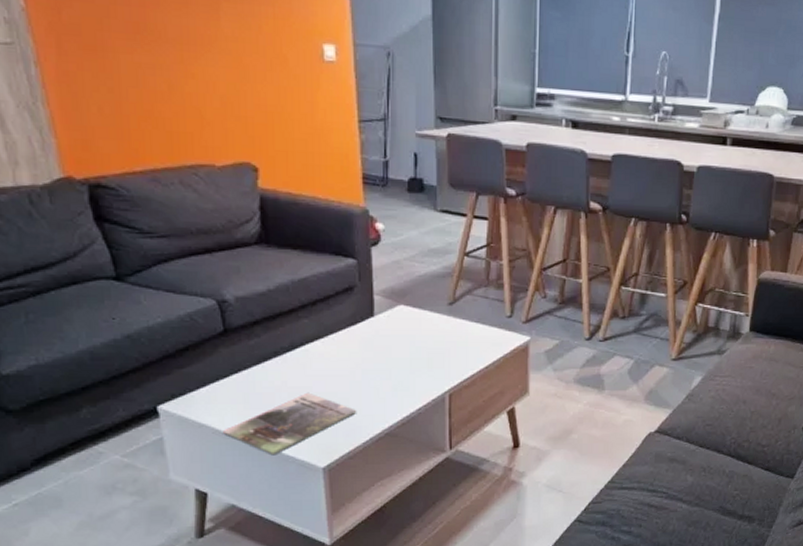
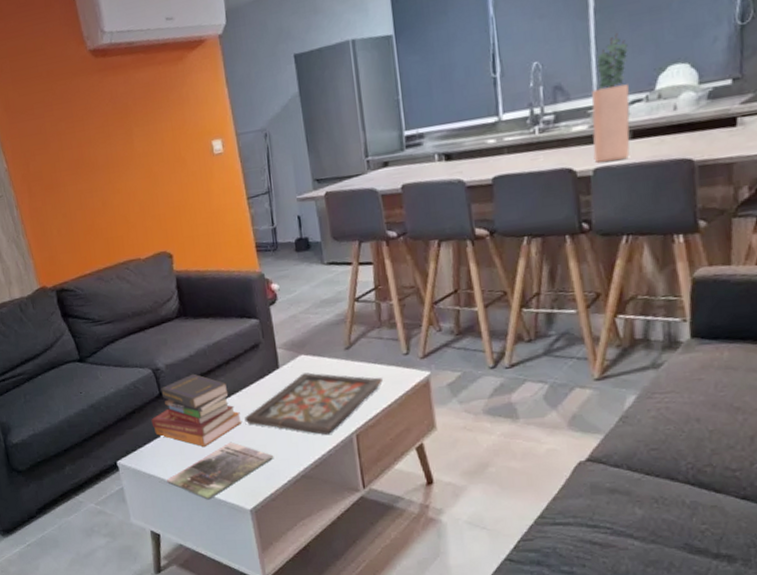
books: none [209,311,325,395] -> present [151,373,242,447]
decorative tray: none [328,325,484,391] -> present [244,372,384,434]
vase: none [699,44,740,163] -> present [591,33,630,163]

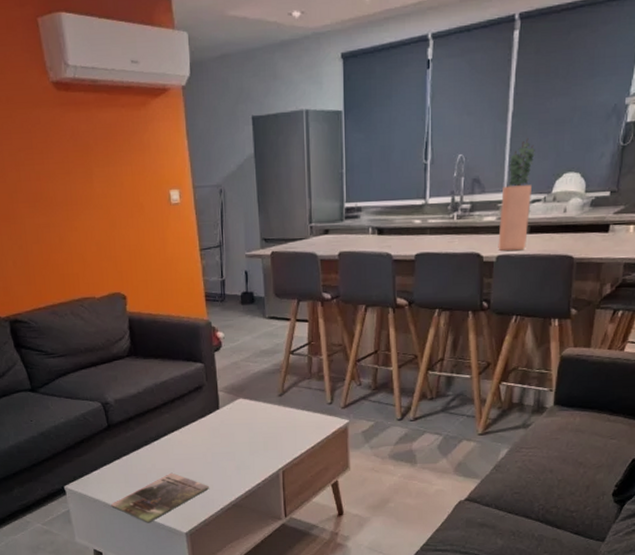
books: present [151,373,242,447] -> none [98,409,183,476]
decorative tray: present [244,372,384,434] -> none [185,414,309,470]

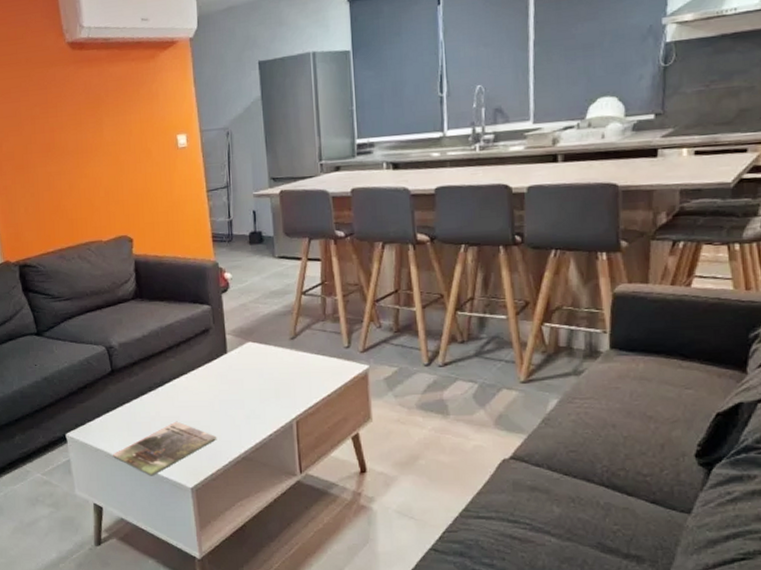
vase: present [498,138,535,251] -> none [527,65,563,181]

